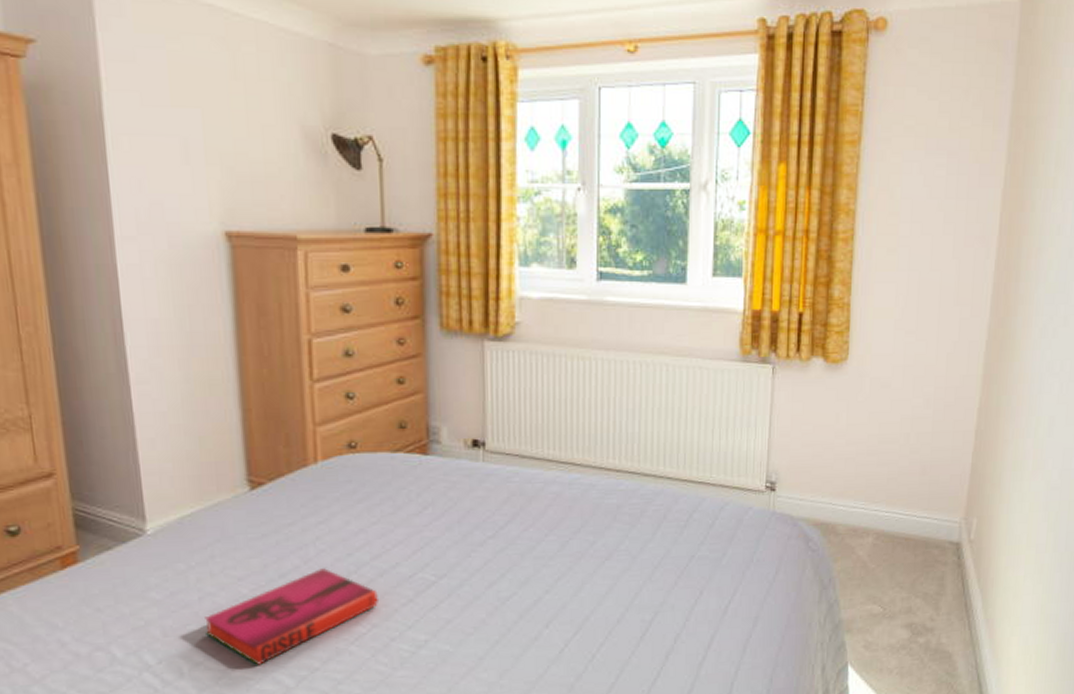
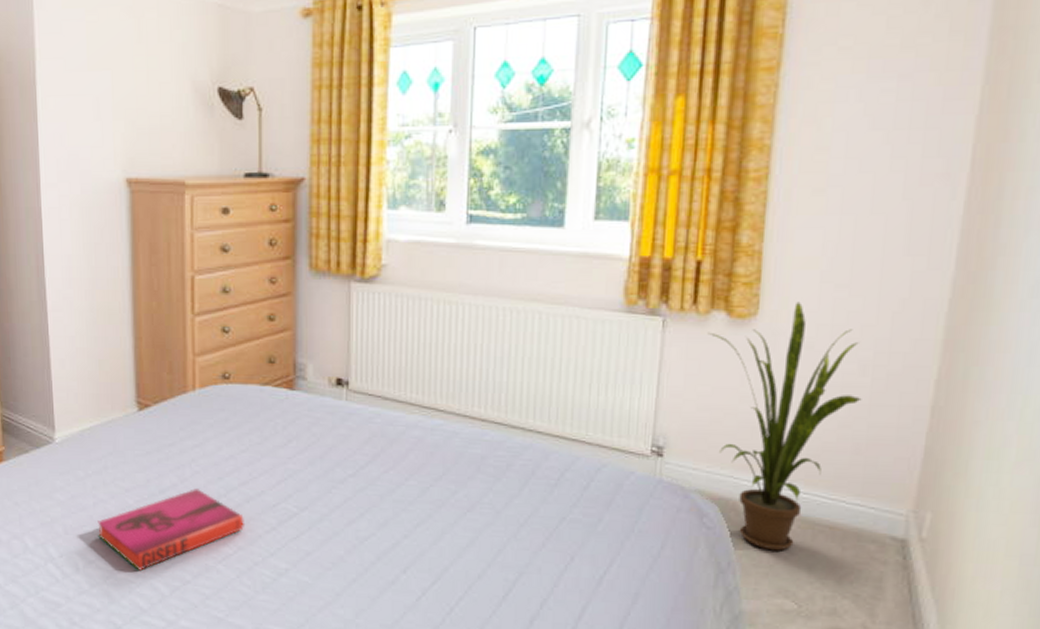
house plant: none [809,347,927,565] -> present [707,302,862,551]

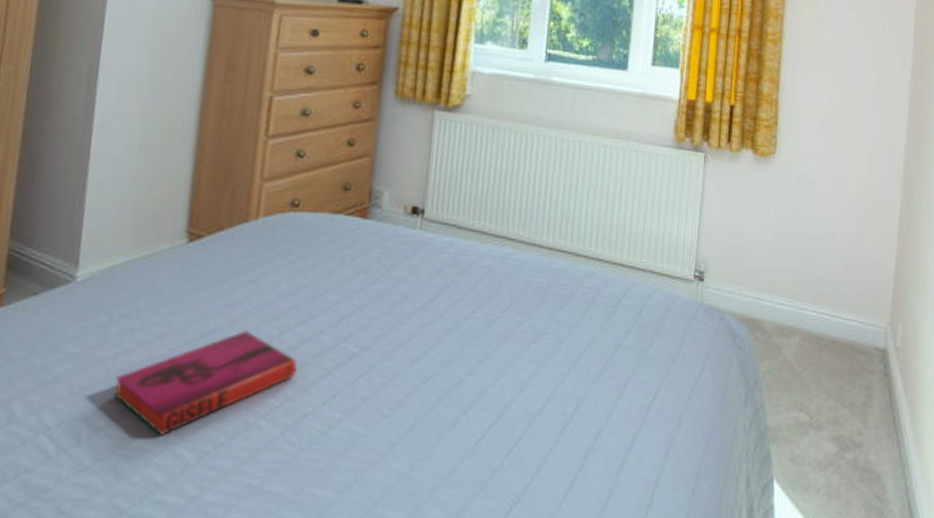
house plant: present [707,302,862,551] -> none [739,143,851,367]

